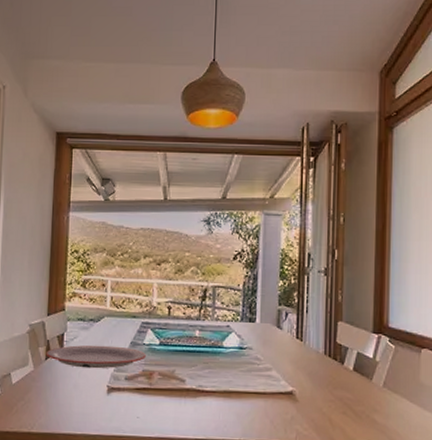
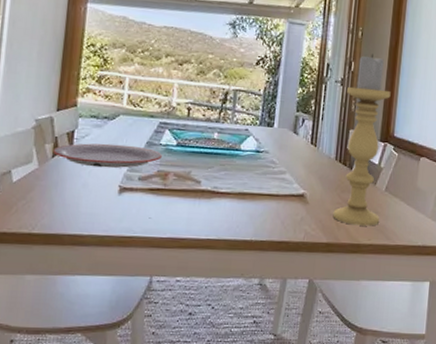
candle holder: none [326,240,381,426] -> present [333,54,391,226]

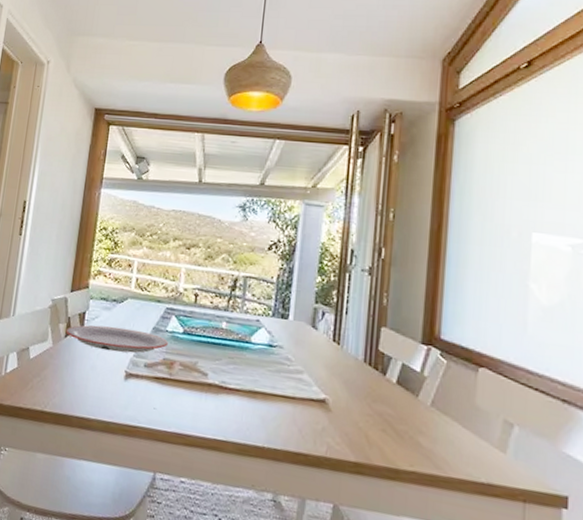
candle holder: present [333,54,391,226] -> none [362,239,434,449]

